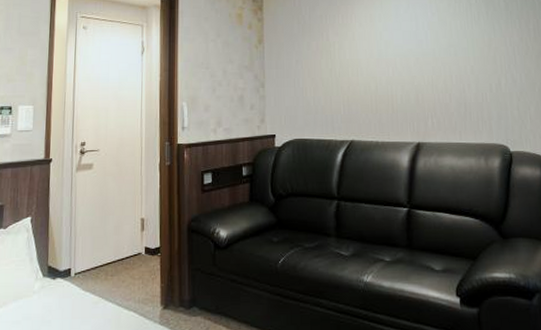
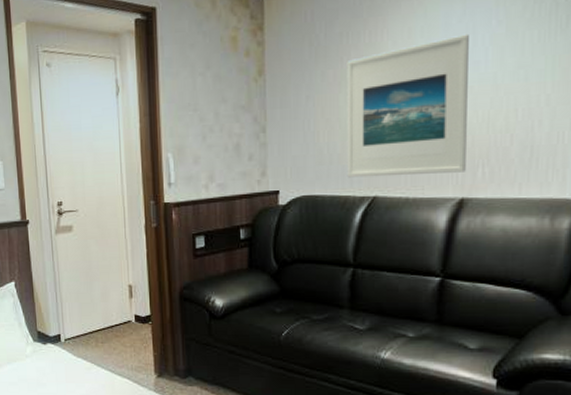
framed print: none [326,21,419,125] -> present [347,33,469,178]

